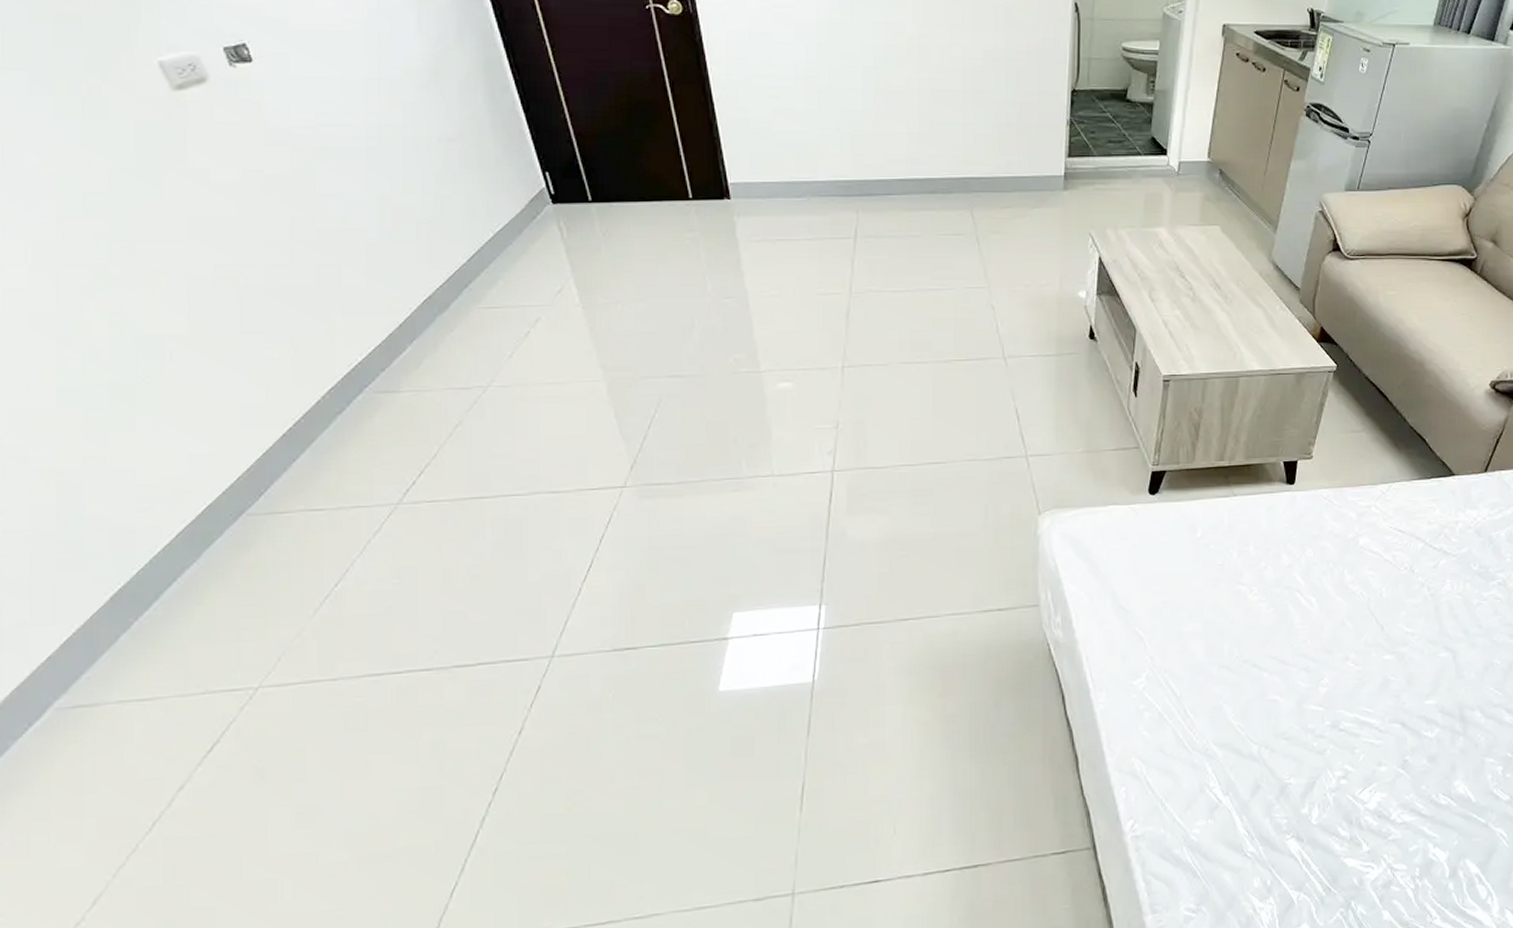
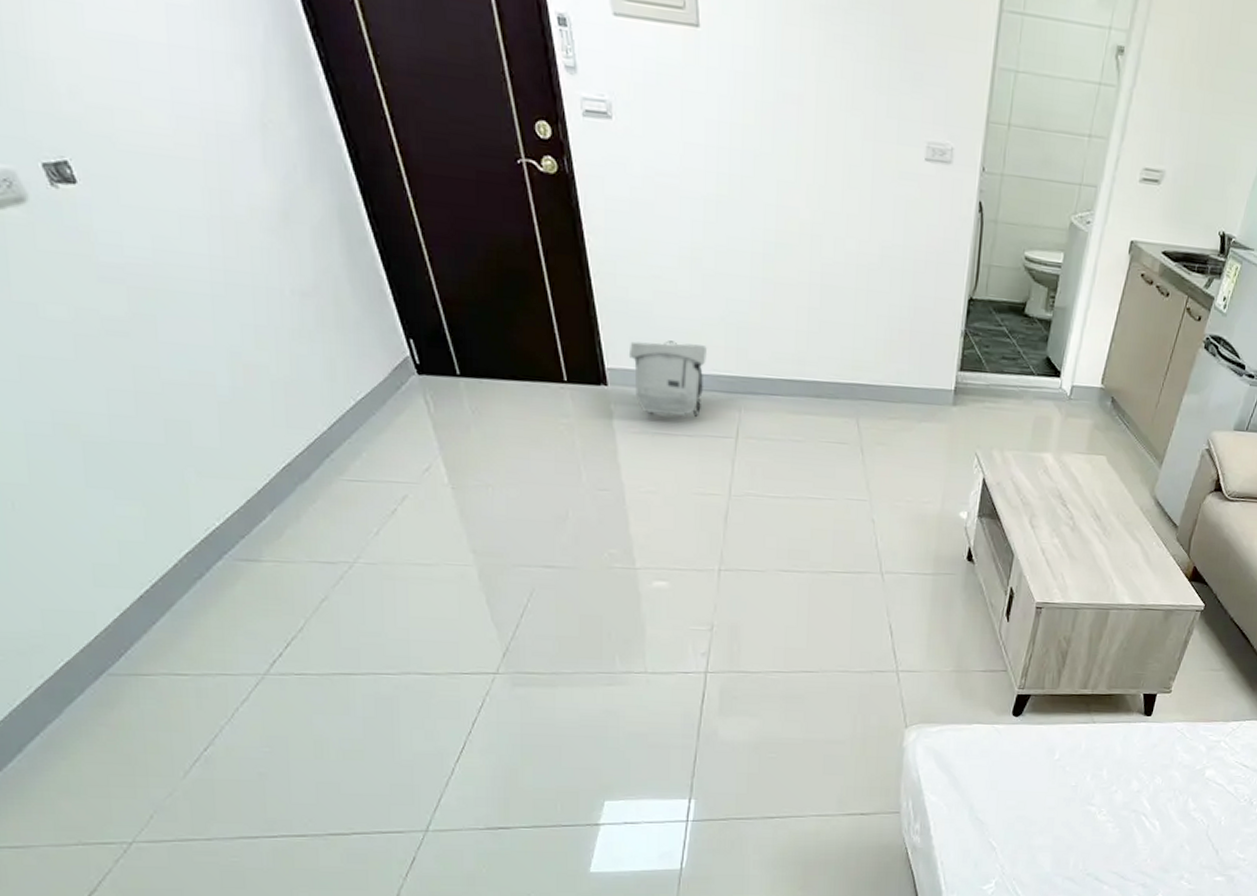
backpack: none [751,153,824,222] -> present [630,340,707,417]

